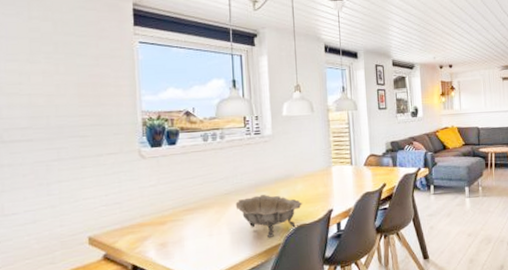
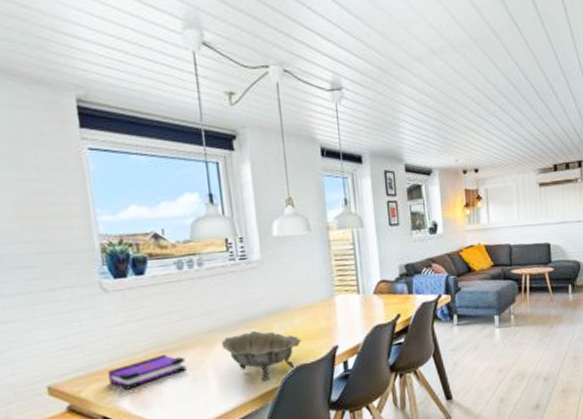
board game: none [140,212,205,242] -> present [108,354,186,390]

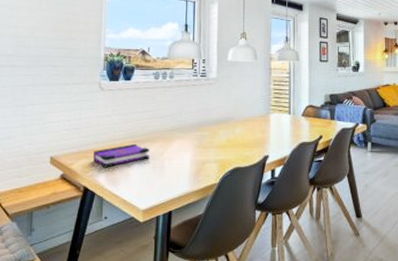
decorative bowl: present [221,331,301,381] -> none [178,135,239,176]

